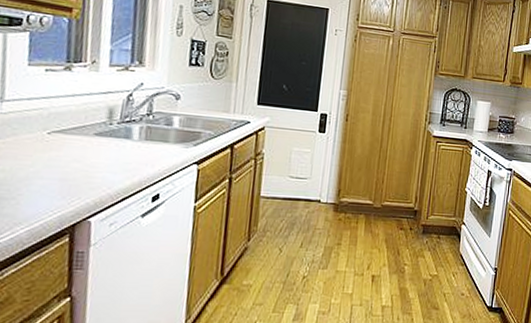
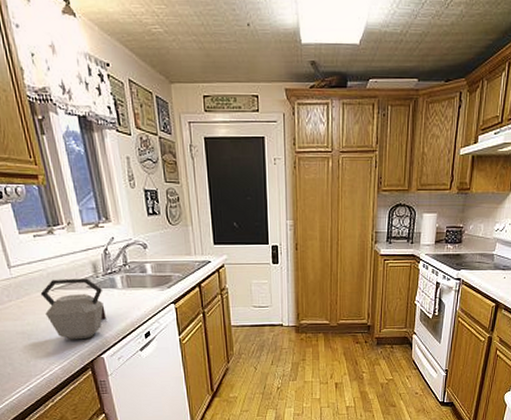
kettle: none [29,120,113,197] -> present [40,278,106,340]

